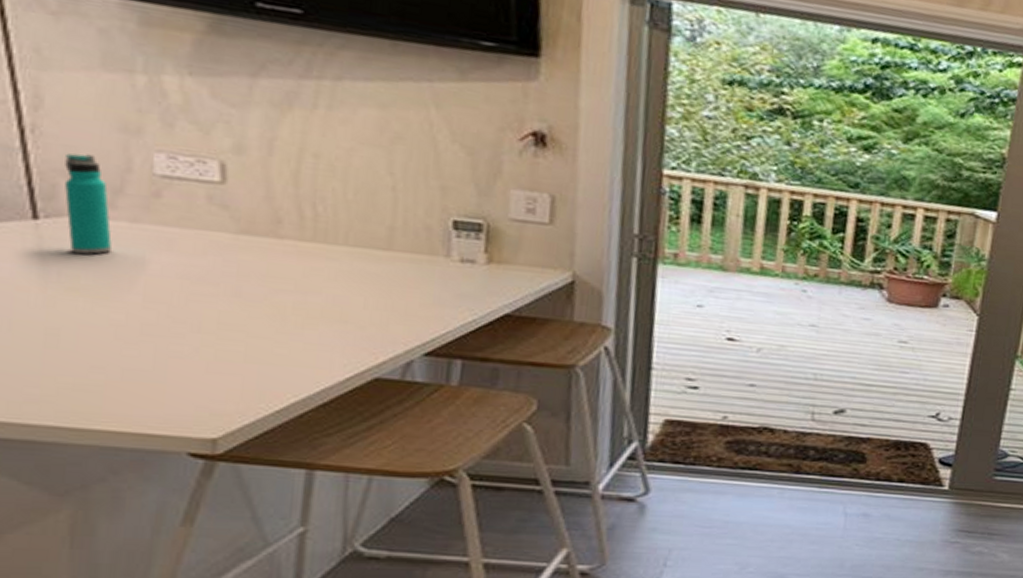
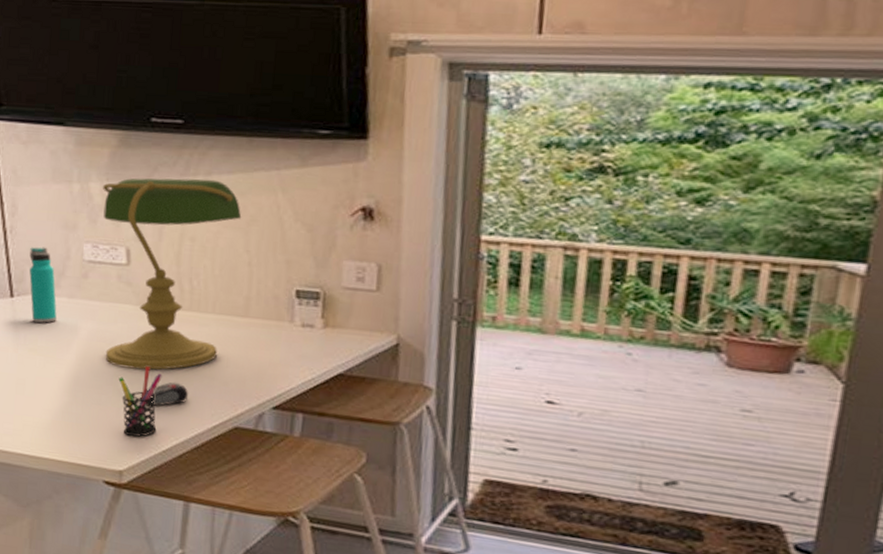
desk lamp: none [183,74,383,314] -> present [103,177,242,370]
pen holder: none [209,309,275,397] -> present [118,366,163,437]
computer mouse: none [241,327,312,357] -> present [139,382,189,406]

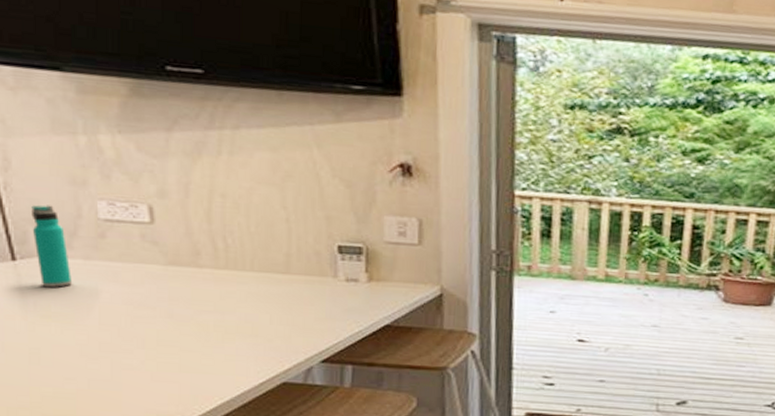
desk lamp: present [103,177,242,370] -> none [115,130,276,332]
pen holder: present [118,366,163,437] -> none [151,328,201,400]
computer mouse: present [139,382,189,406] -> none [176,342,231,367]

